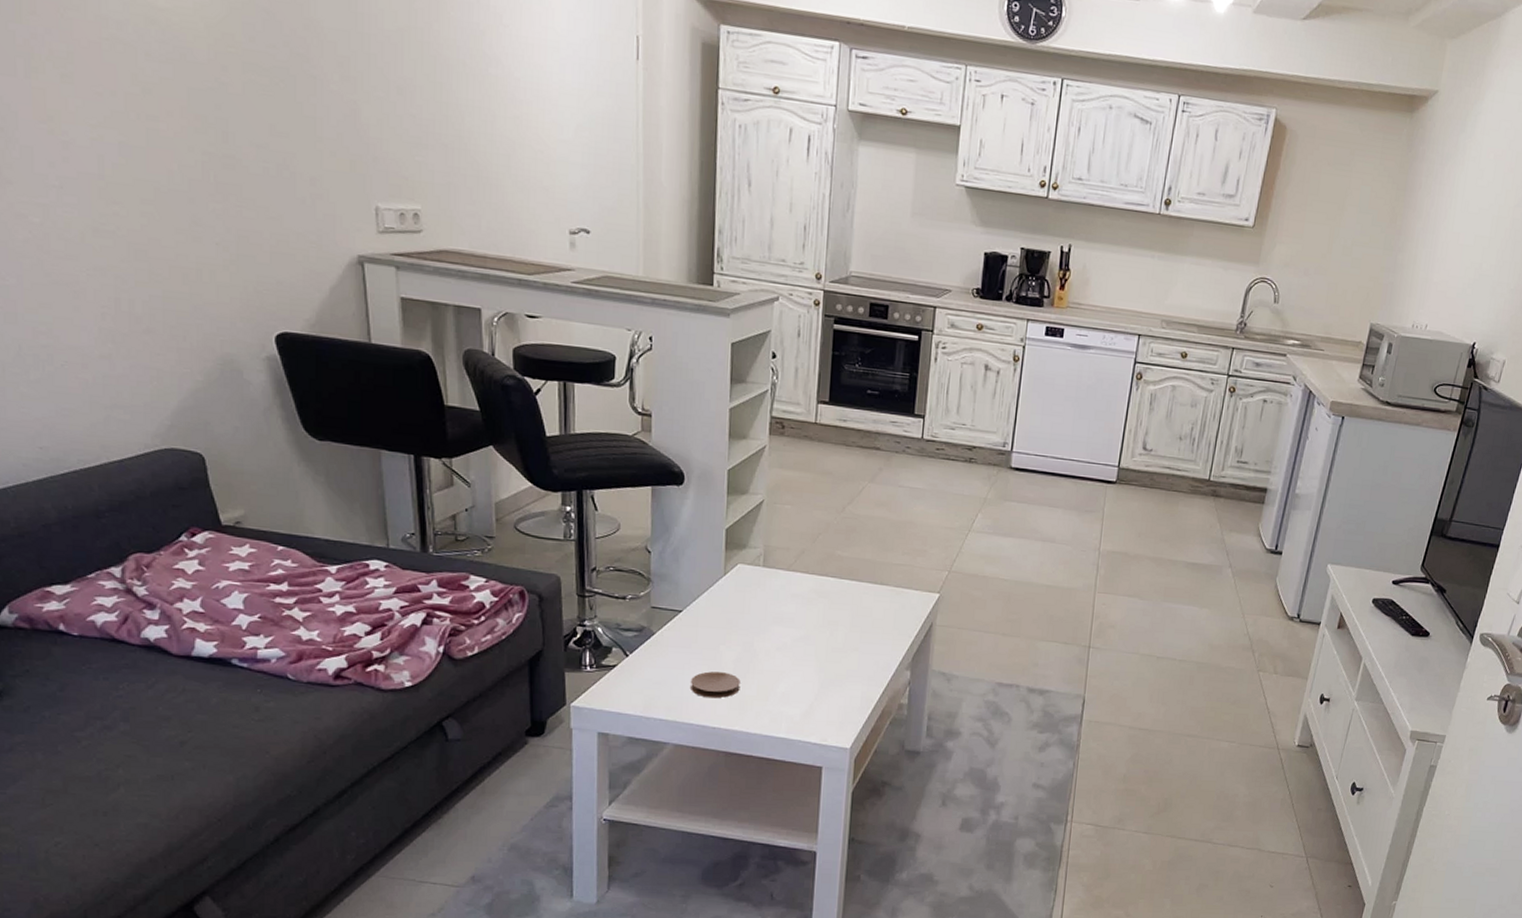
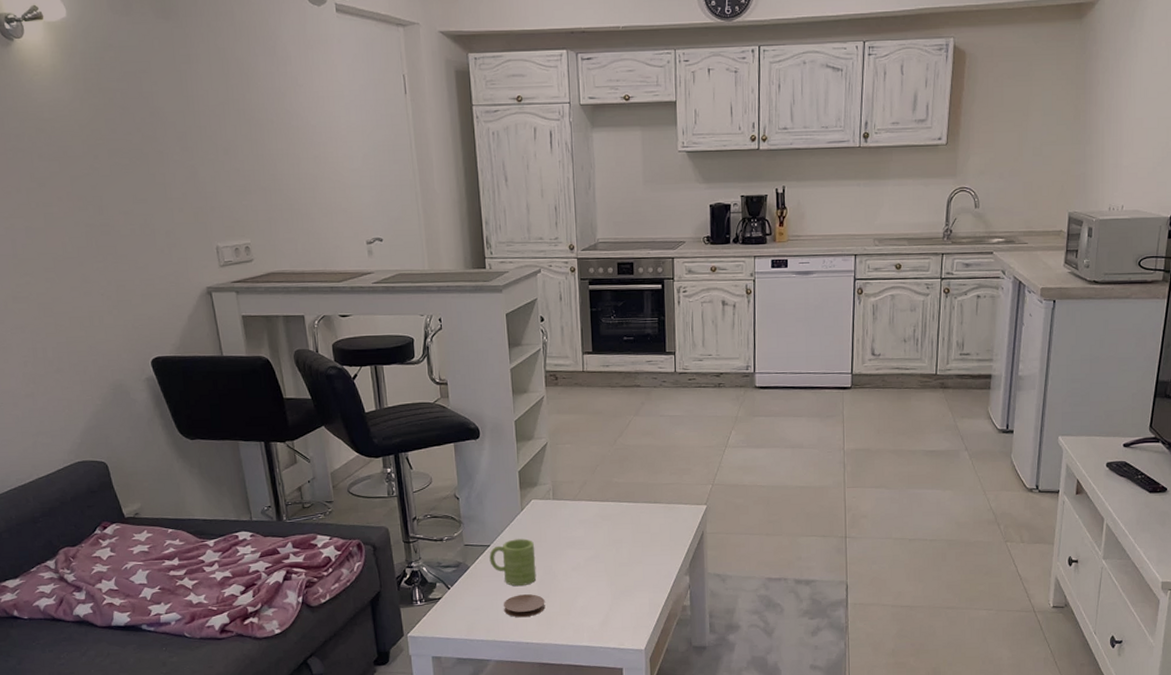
mug: none [679,607,736,662] -> present [489,539,537,586]

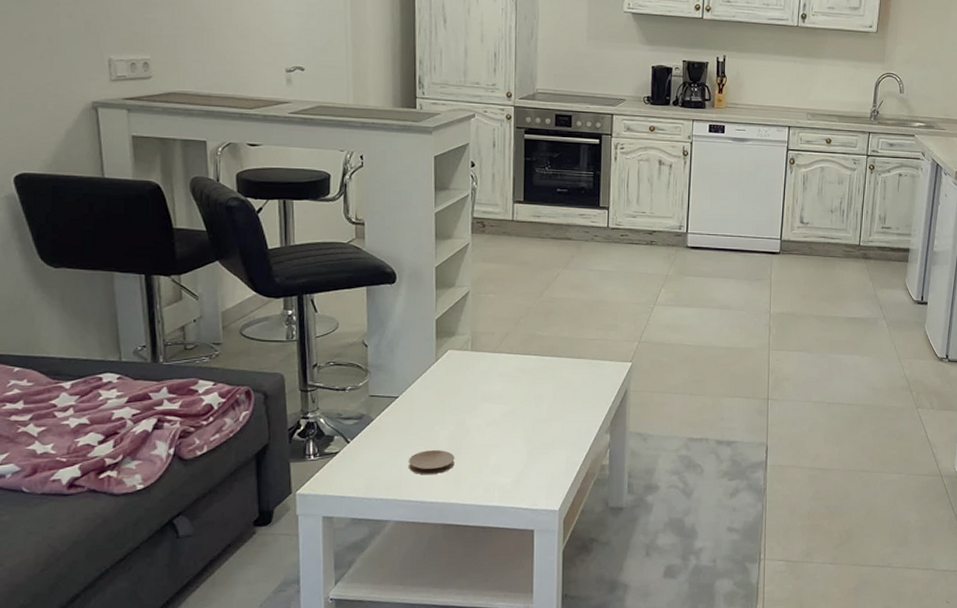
mug: present [489,539,537,586] -> none [396,391,448,441]

